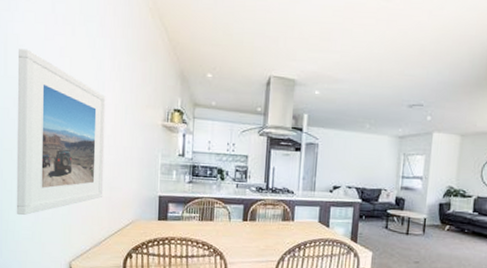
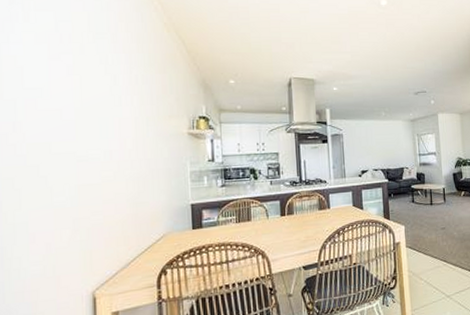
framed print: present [16,48,106,215] -> none [17,70,128,249]

